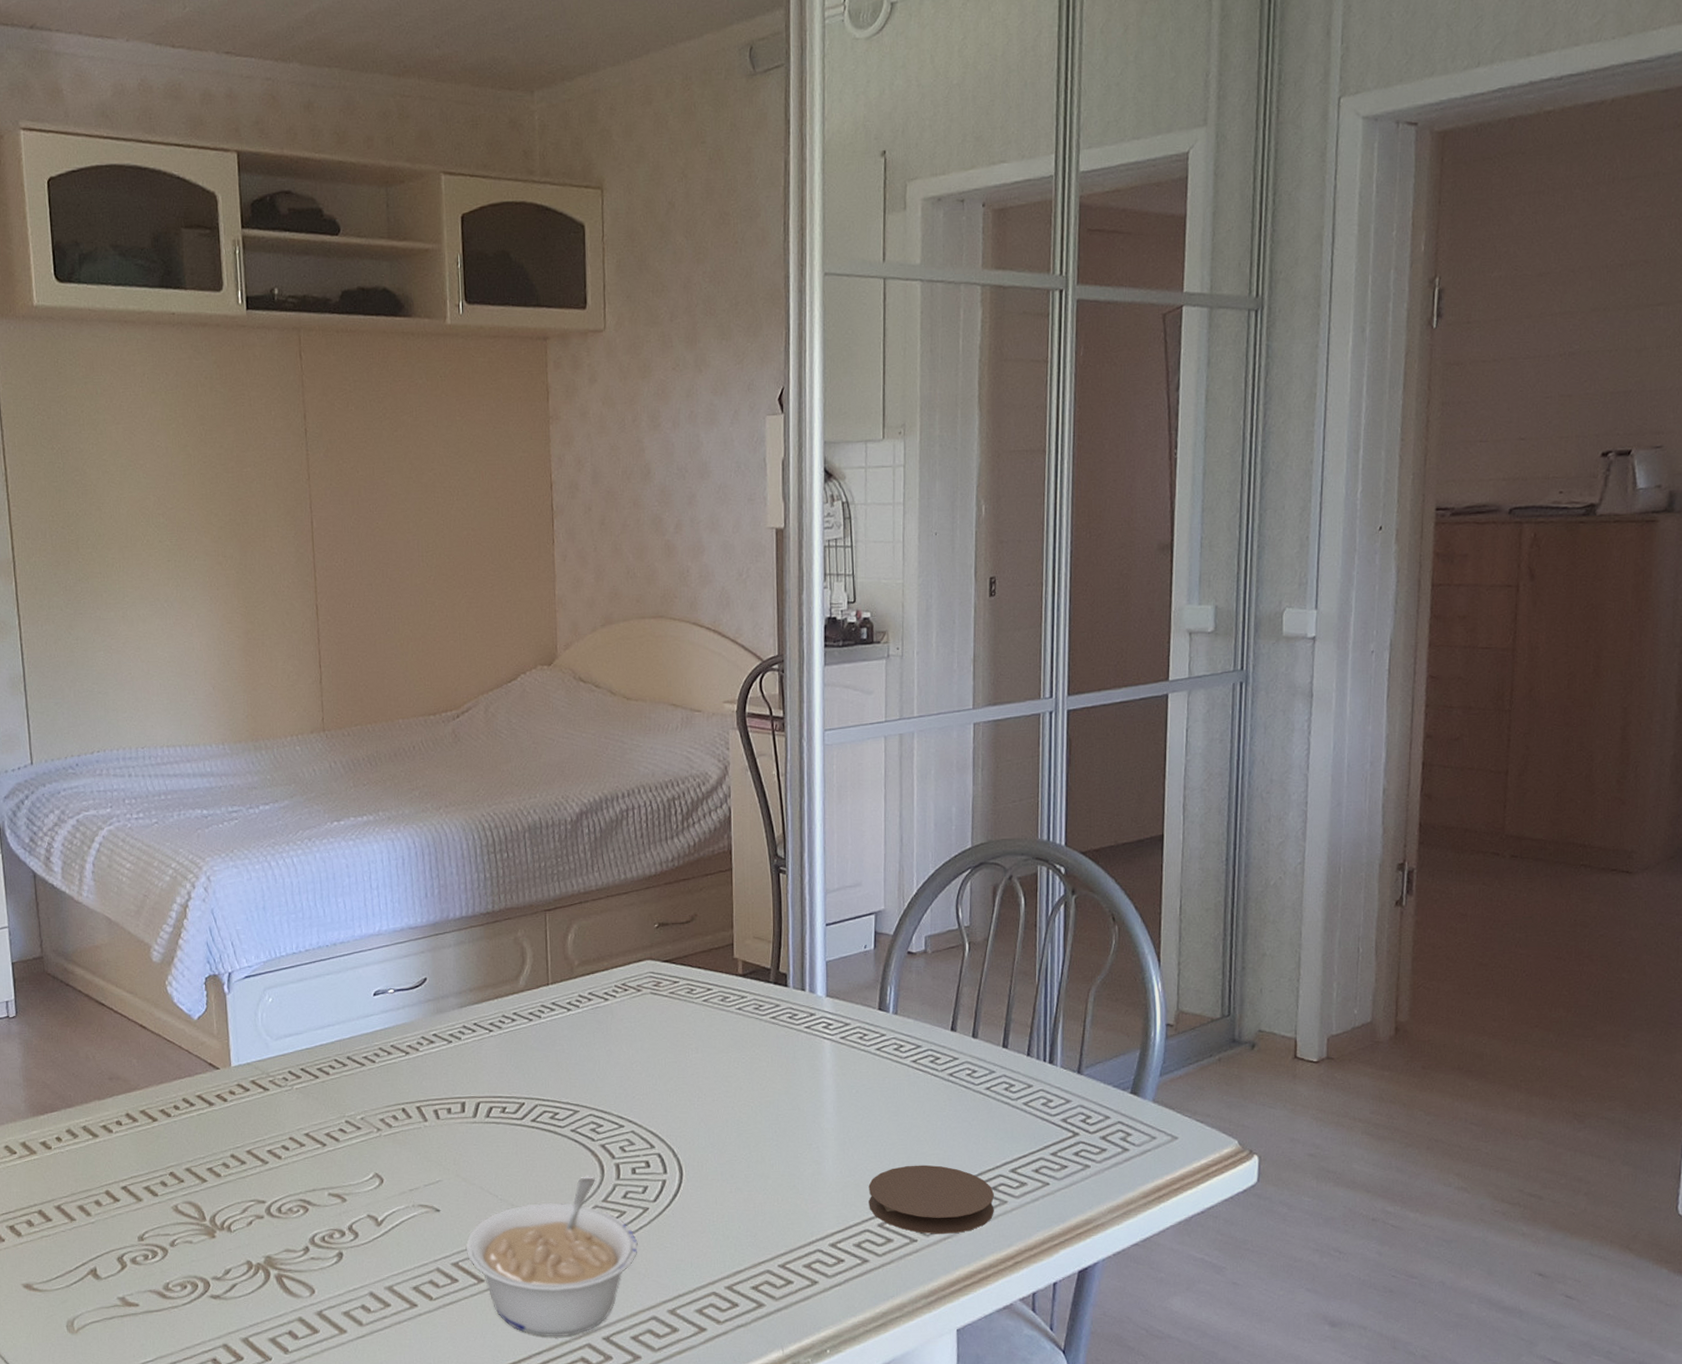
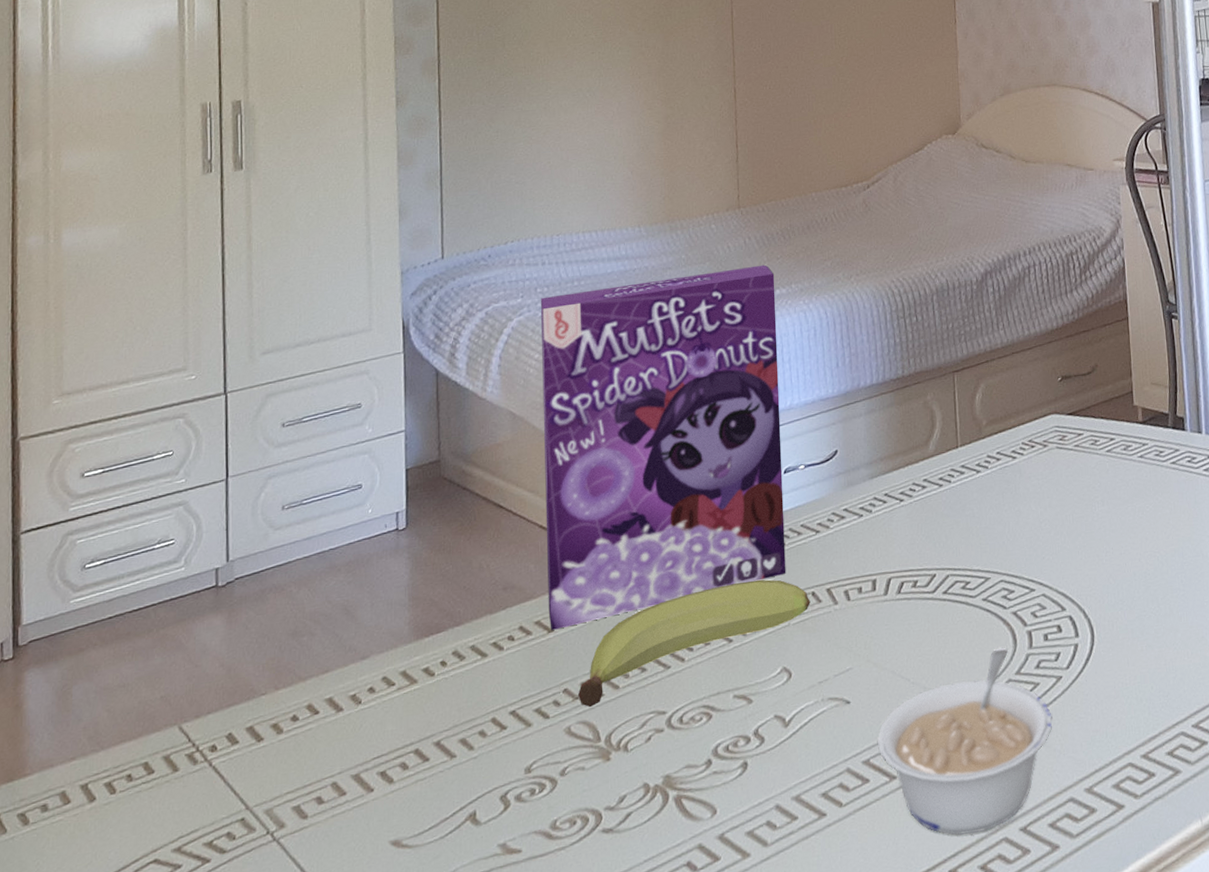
cereal box: none [129,790,377,1120] -> present [540,264,786,630]
fruit: none [183,1092,401,1191] -> present [578,579,811,708]

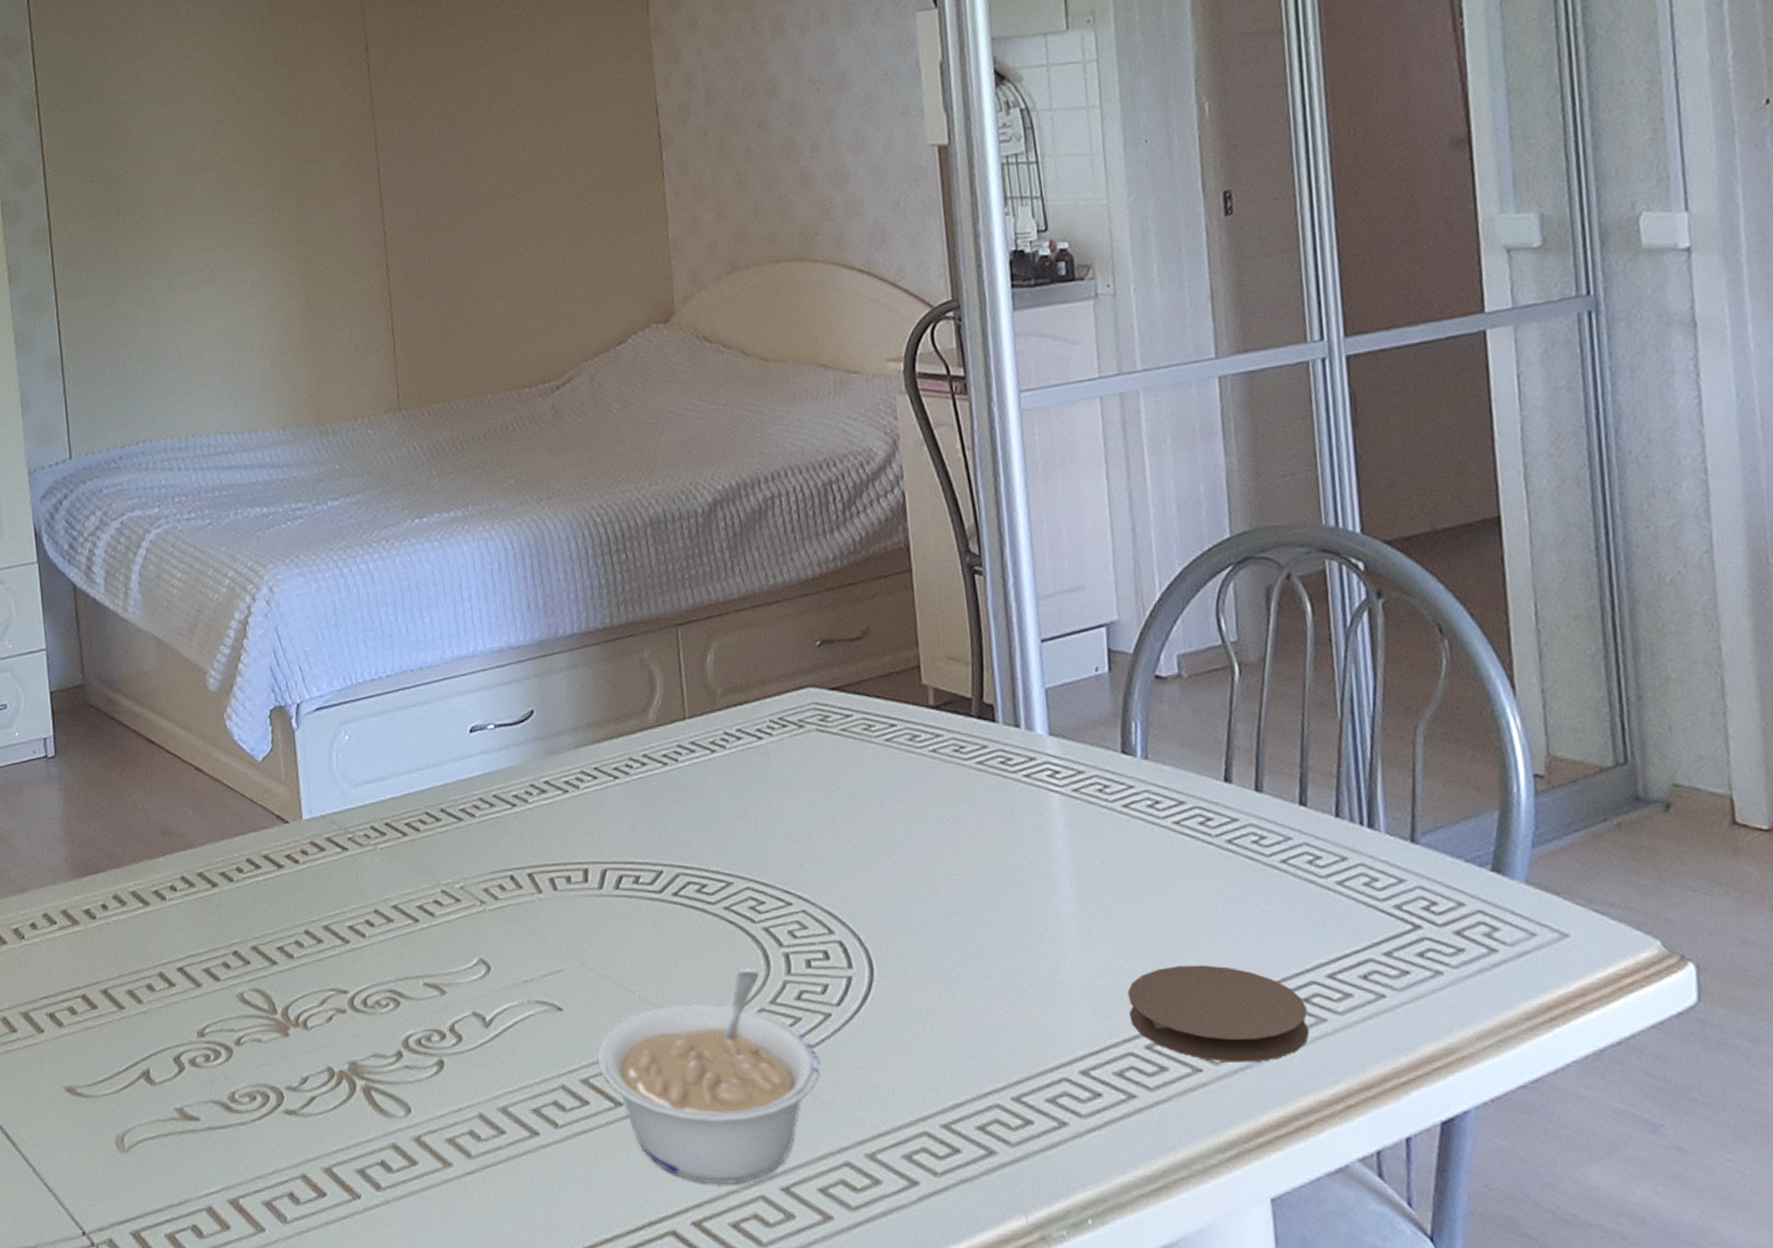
cereal box: present [540,264,786,630] -> none [179,480,478,885]
fruit: present [578,579,811,708] -> none [249,854,509,975]

